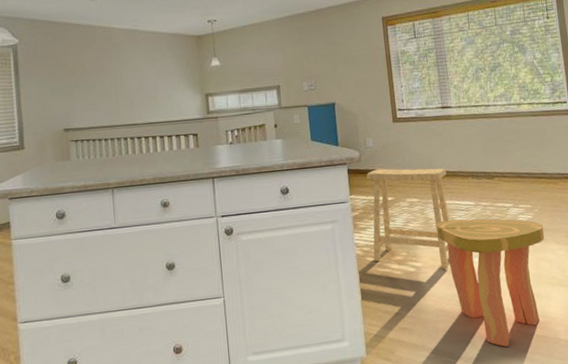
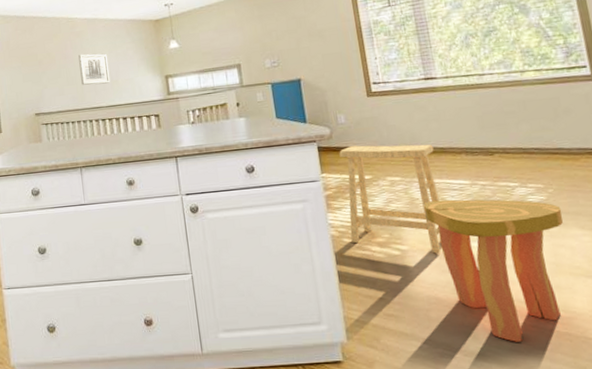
wall art: none [115,67,149,100] -> present [78,54,111,85]

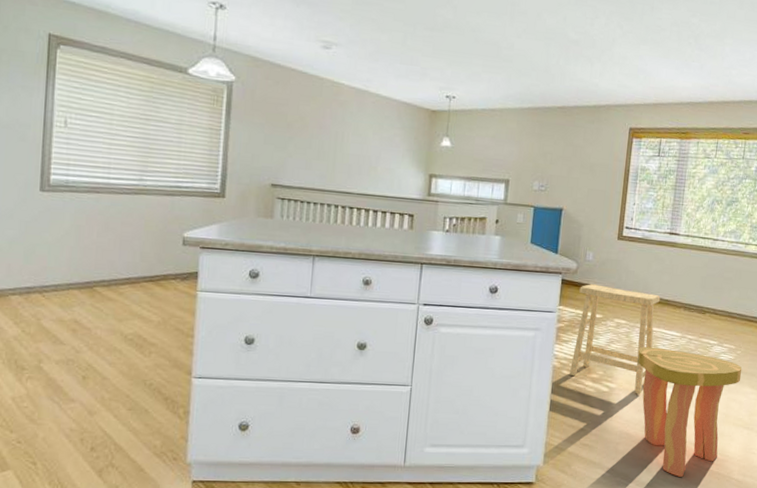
wall art: present [78,54,111,85] -> none [334,127,371,168]

